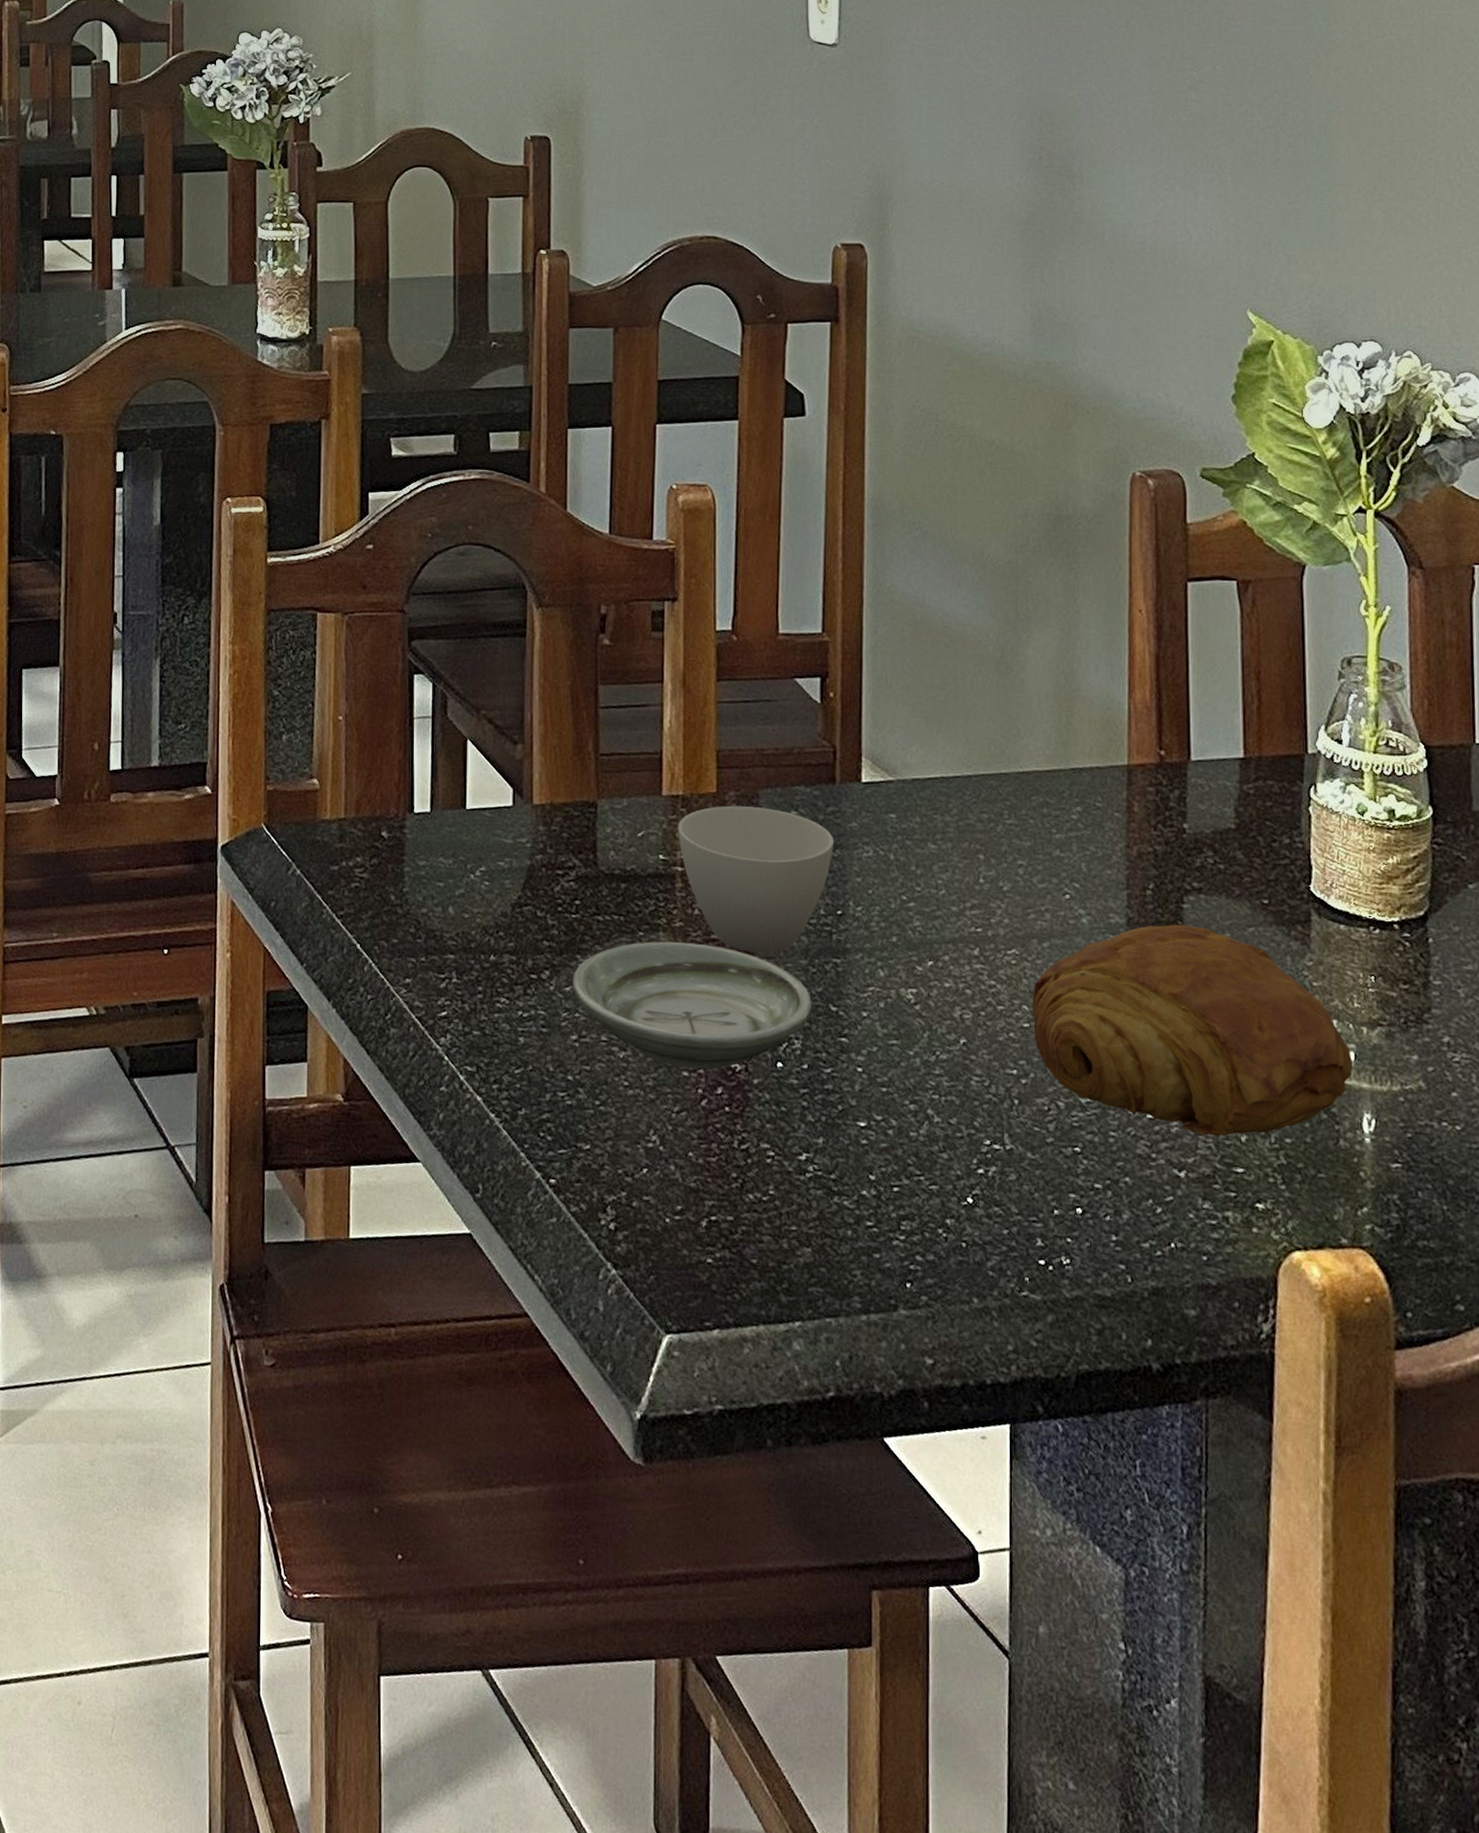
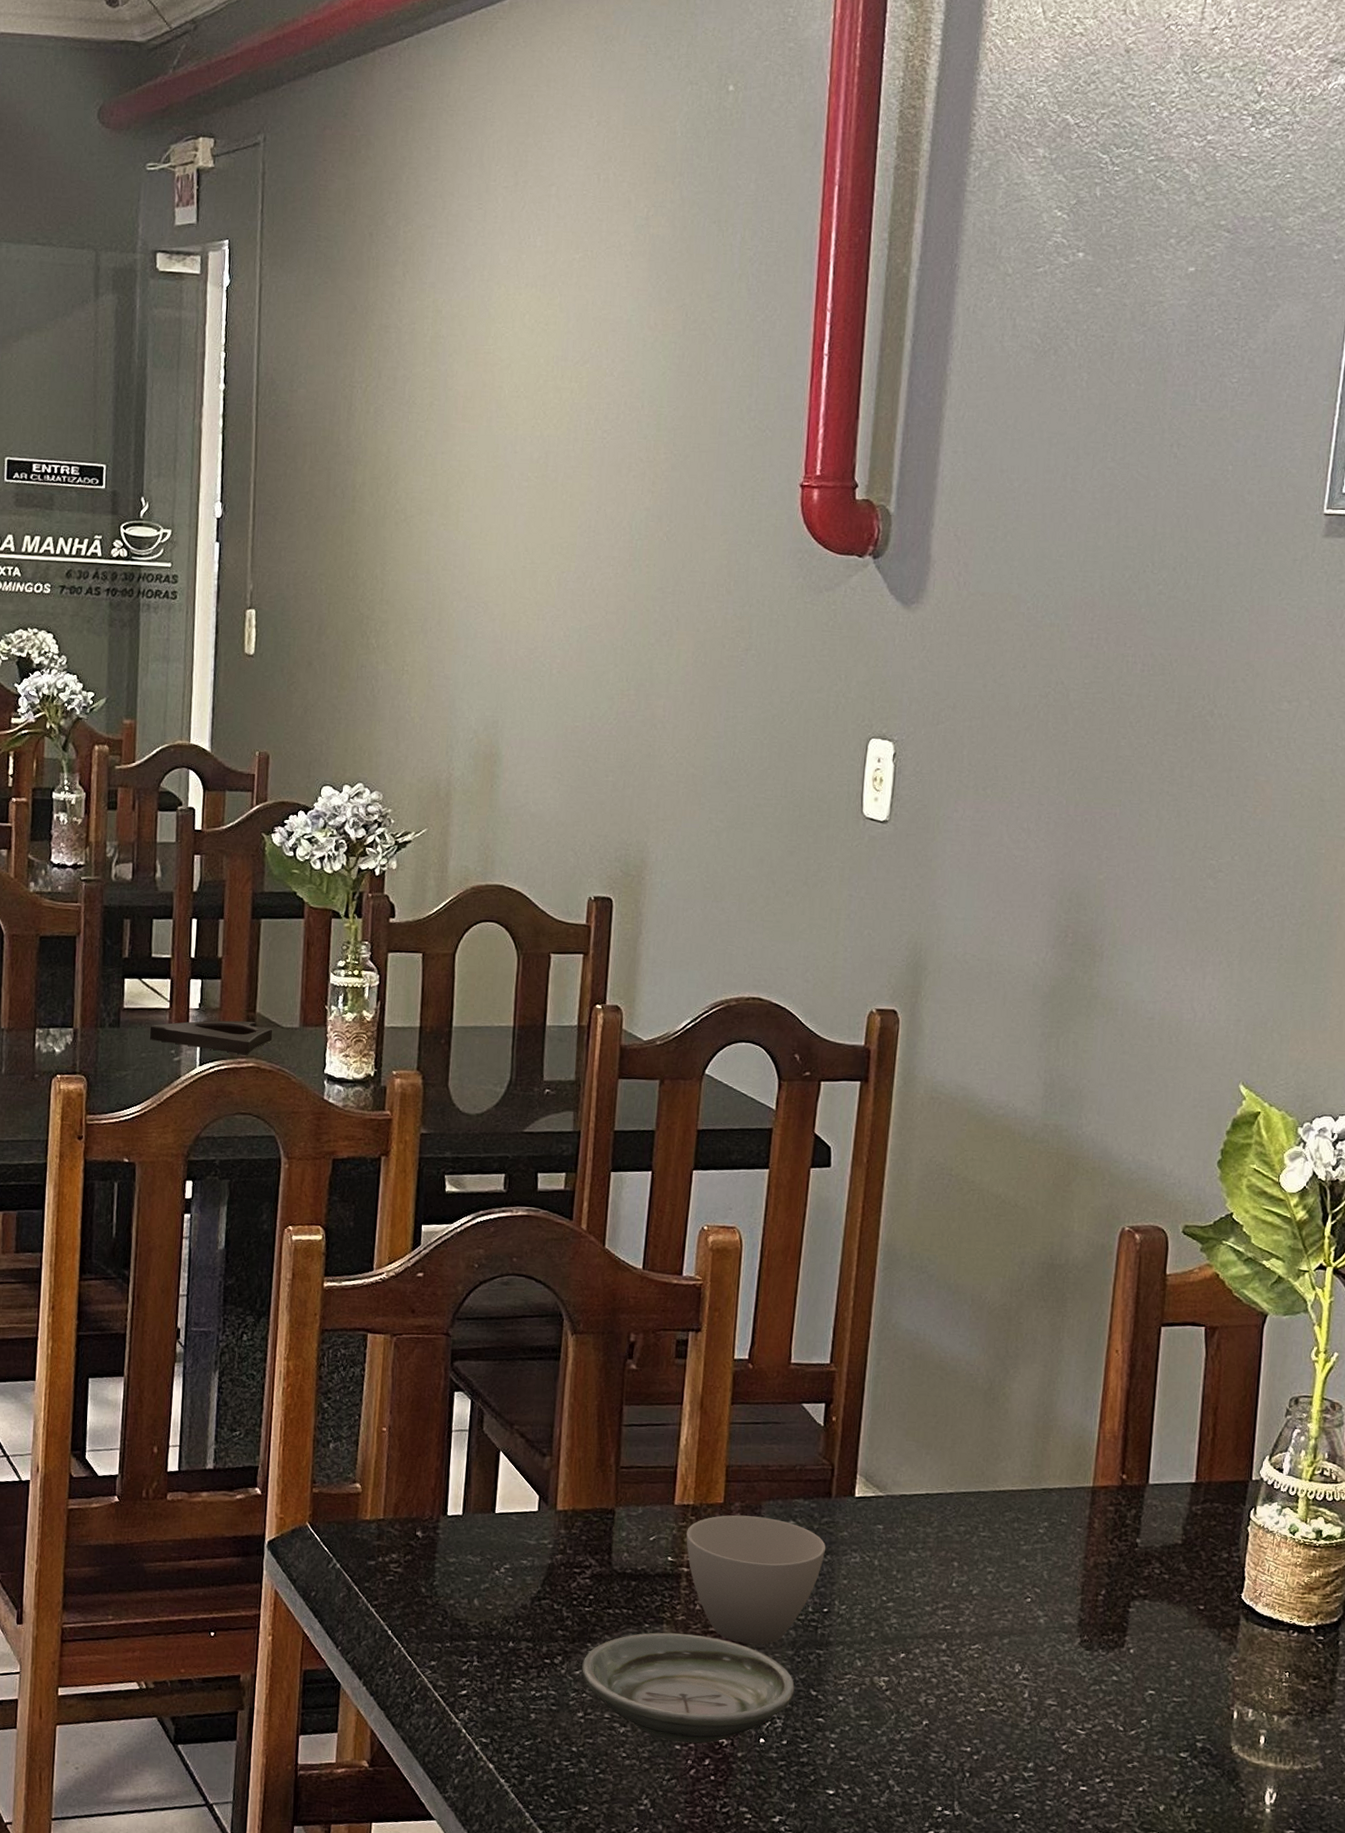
napkin holder: none [73,280,201,317] -> present [150,1020,273,1055]
croissant: present [1032,924,1354,1137] -> none [988,1625,1263,1806]

